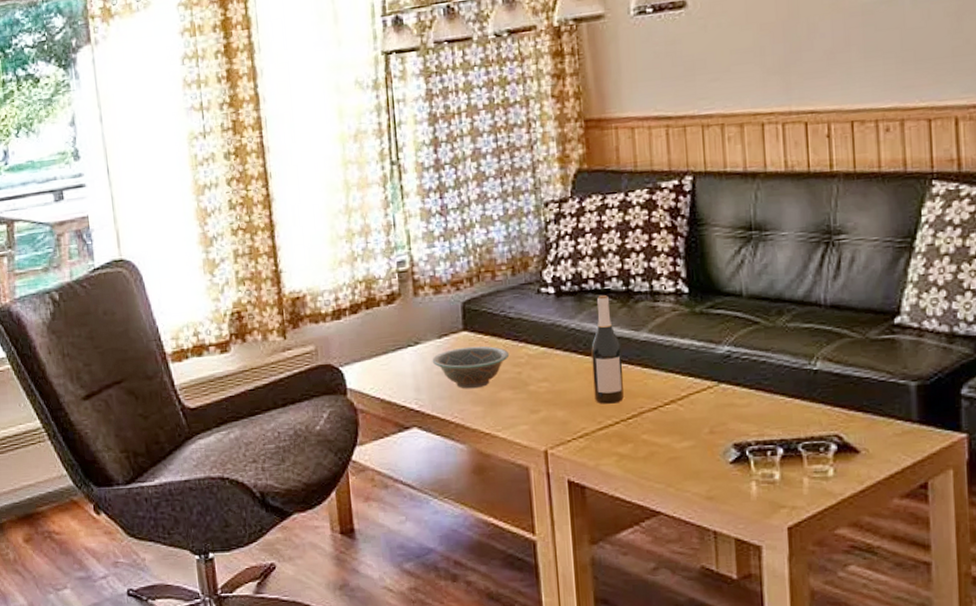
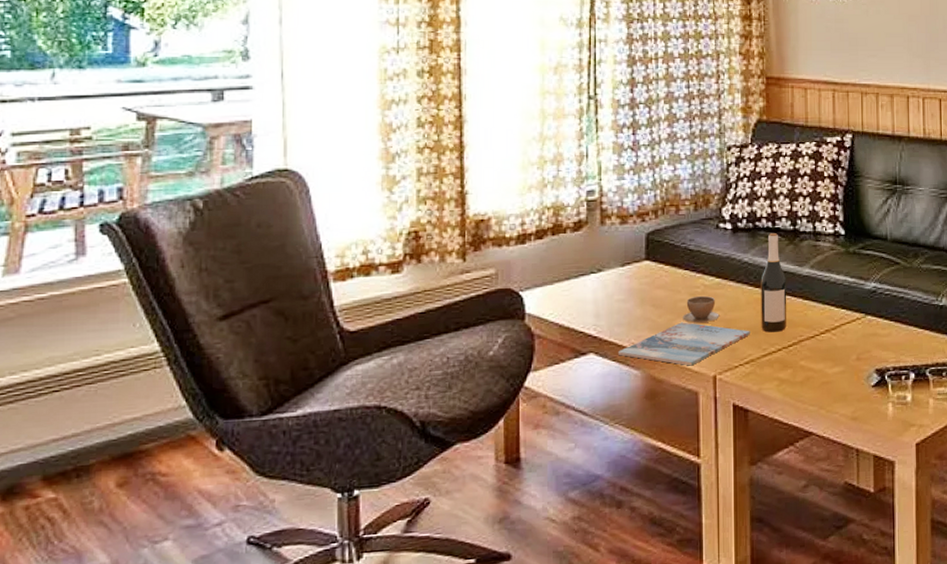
decorative bowl: present [432,346,510,389] -> none [613,275,687,316]
magazine: none [441,394,583,440] -> present [617,322,750,366]
teacup: none [507,366,547,395] -> present [683,295,720,323]

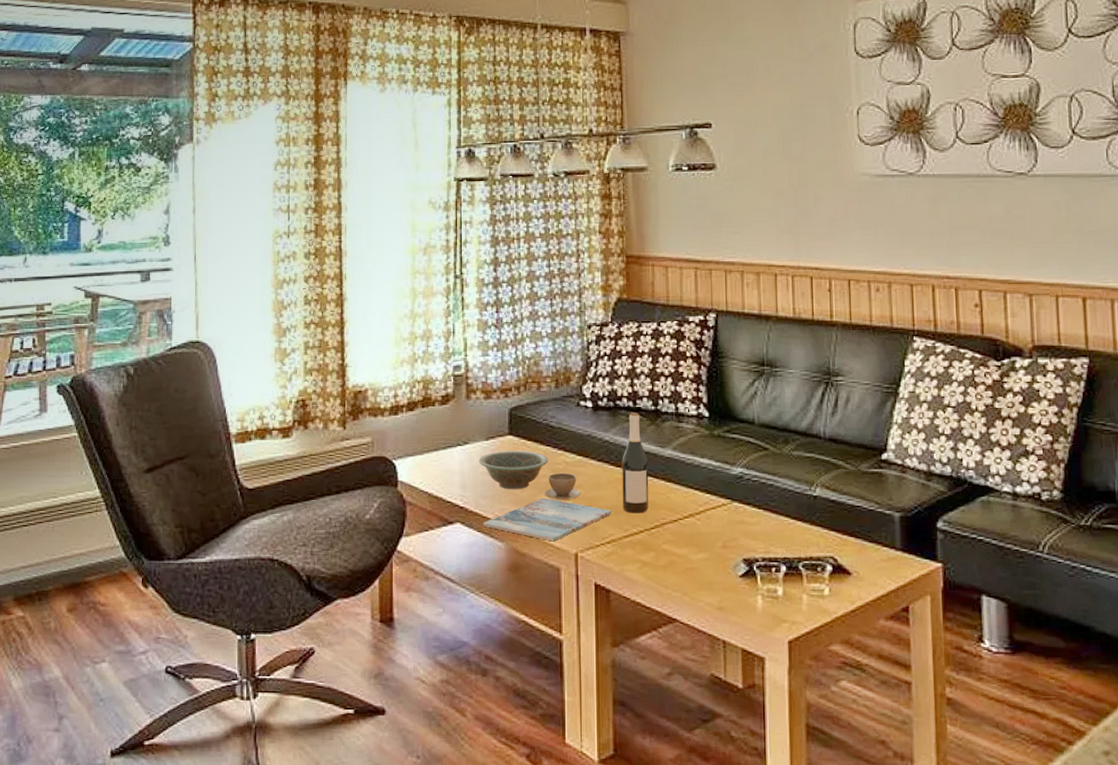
decorative bowl: none [613,275,687,316] -> present [478,450,549,490]

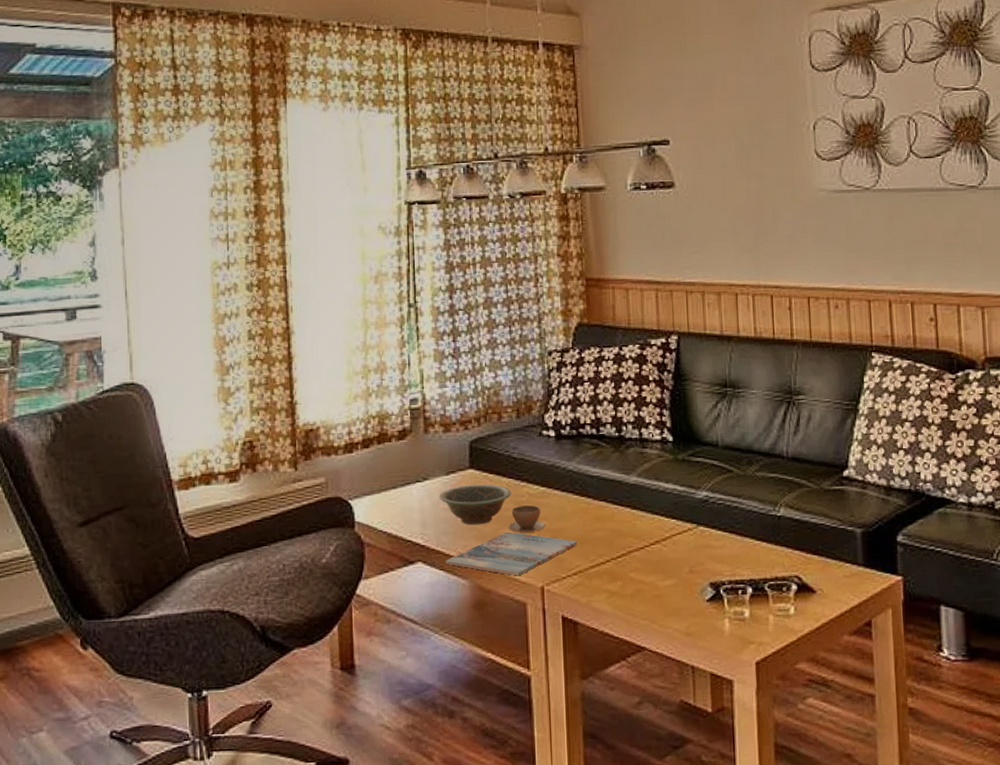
wine bottle: present [622,413,649,513] -> none [586,440,615,543]

